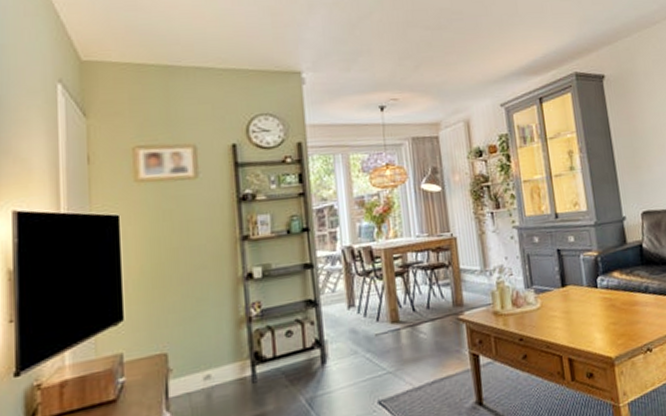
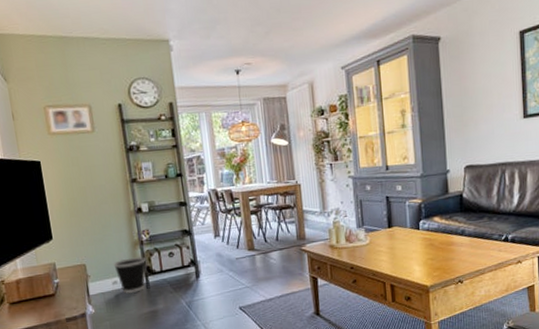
wastebasket: none [207,338,255,392] -> present [113,257,146,294]

